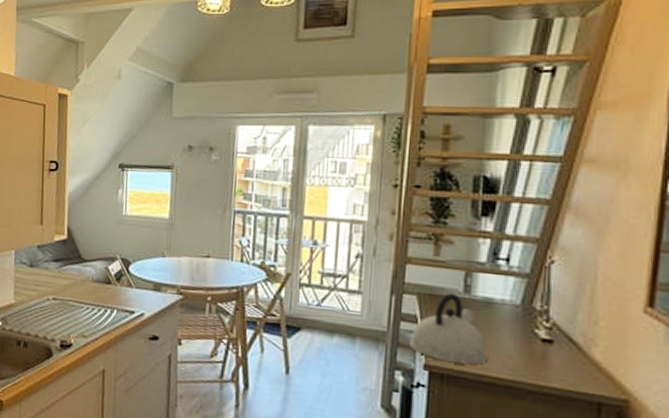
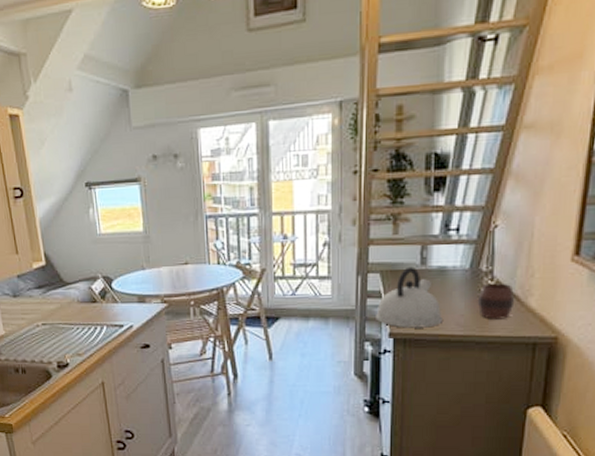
cup: none [529,324,575,369] -> present [477,283,515,319]

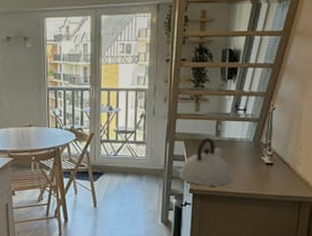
cup: present [477,283,515,319] -> none [258,153,287,182]

